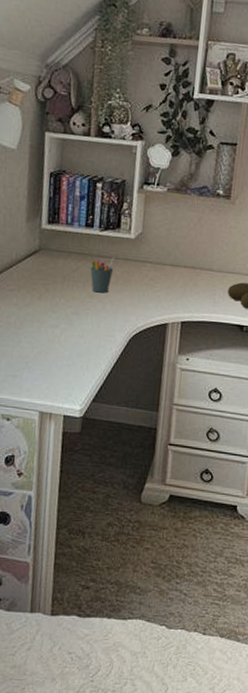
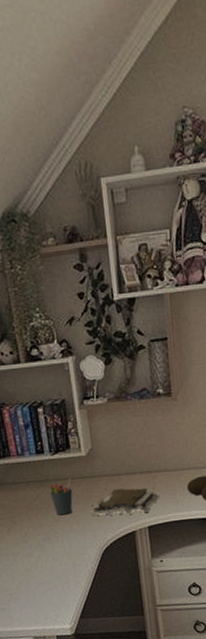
book: none [127,275,200,308] -> present [91,485,159,517]

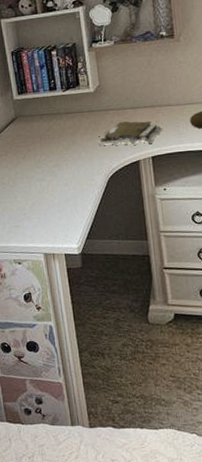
pen holder: present [49,478,73,516] -> none [61,112,82,145]

